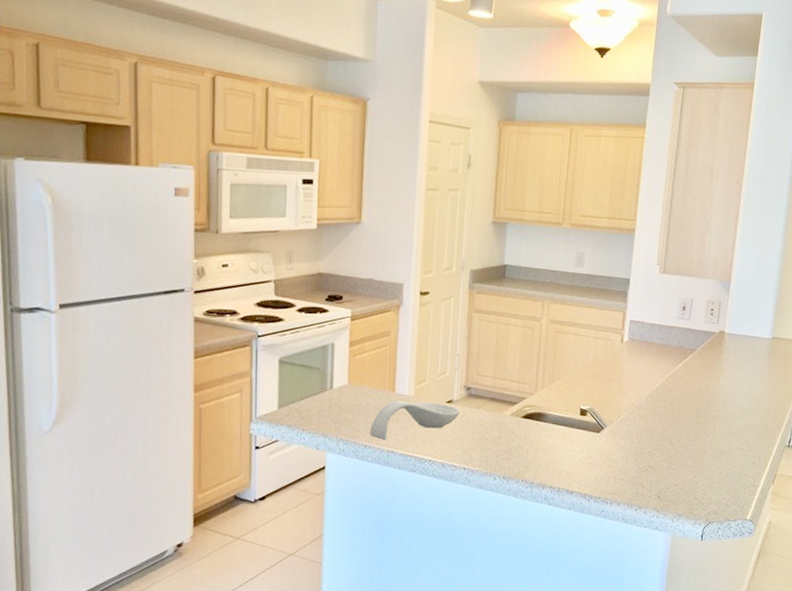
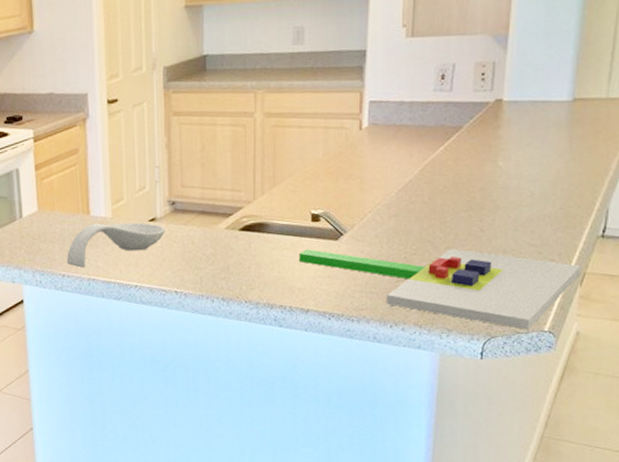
chopping board: none [568,439,774,518] -> present [299,249,581,330]

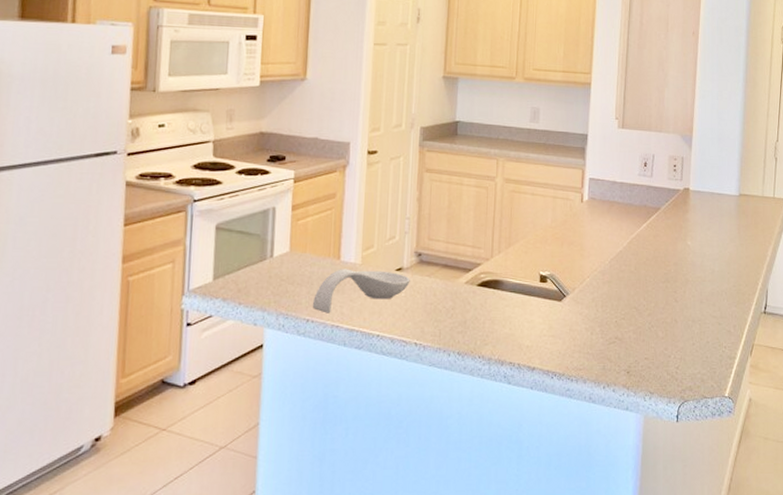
chopping board: present [299,249,581,330] -> none [528,308,750,395]

